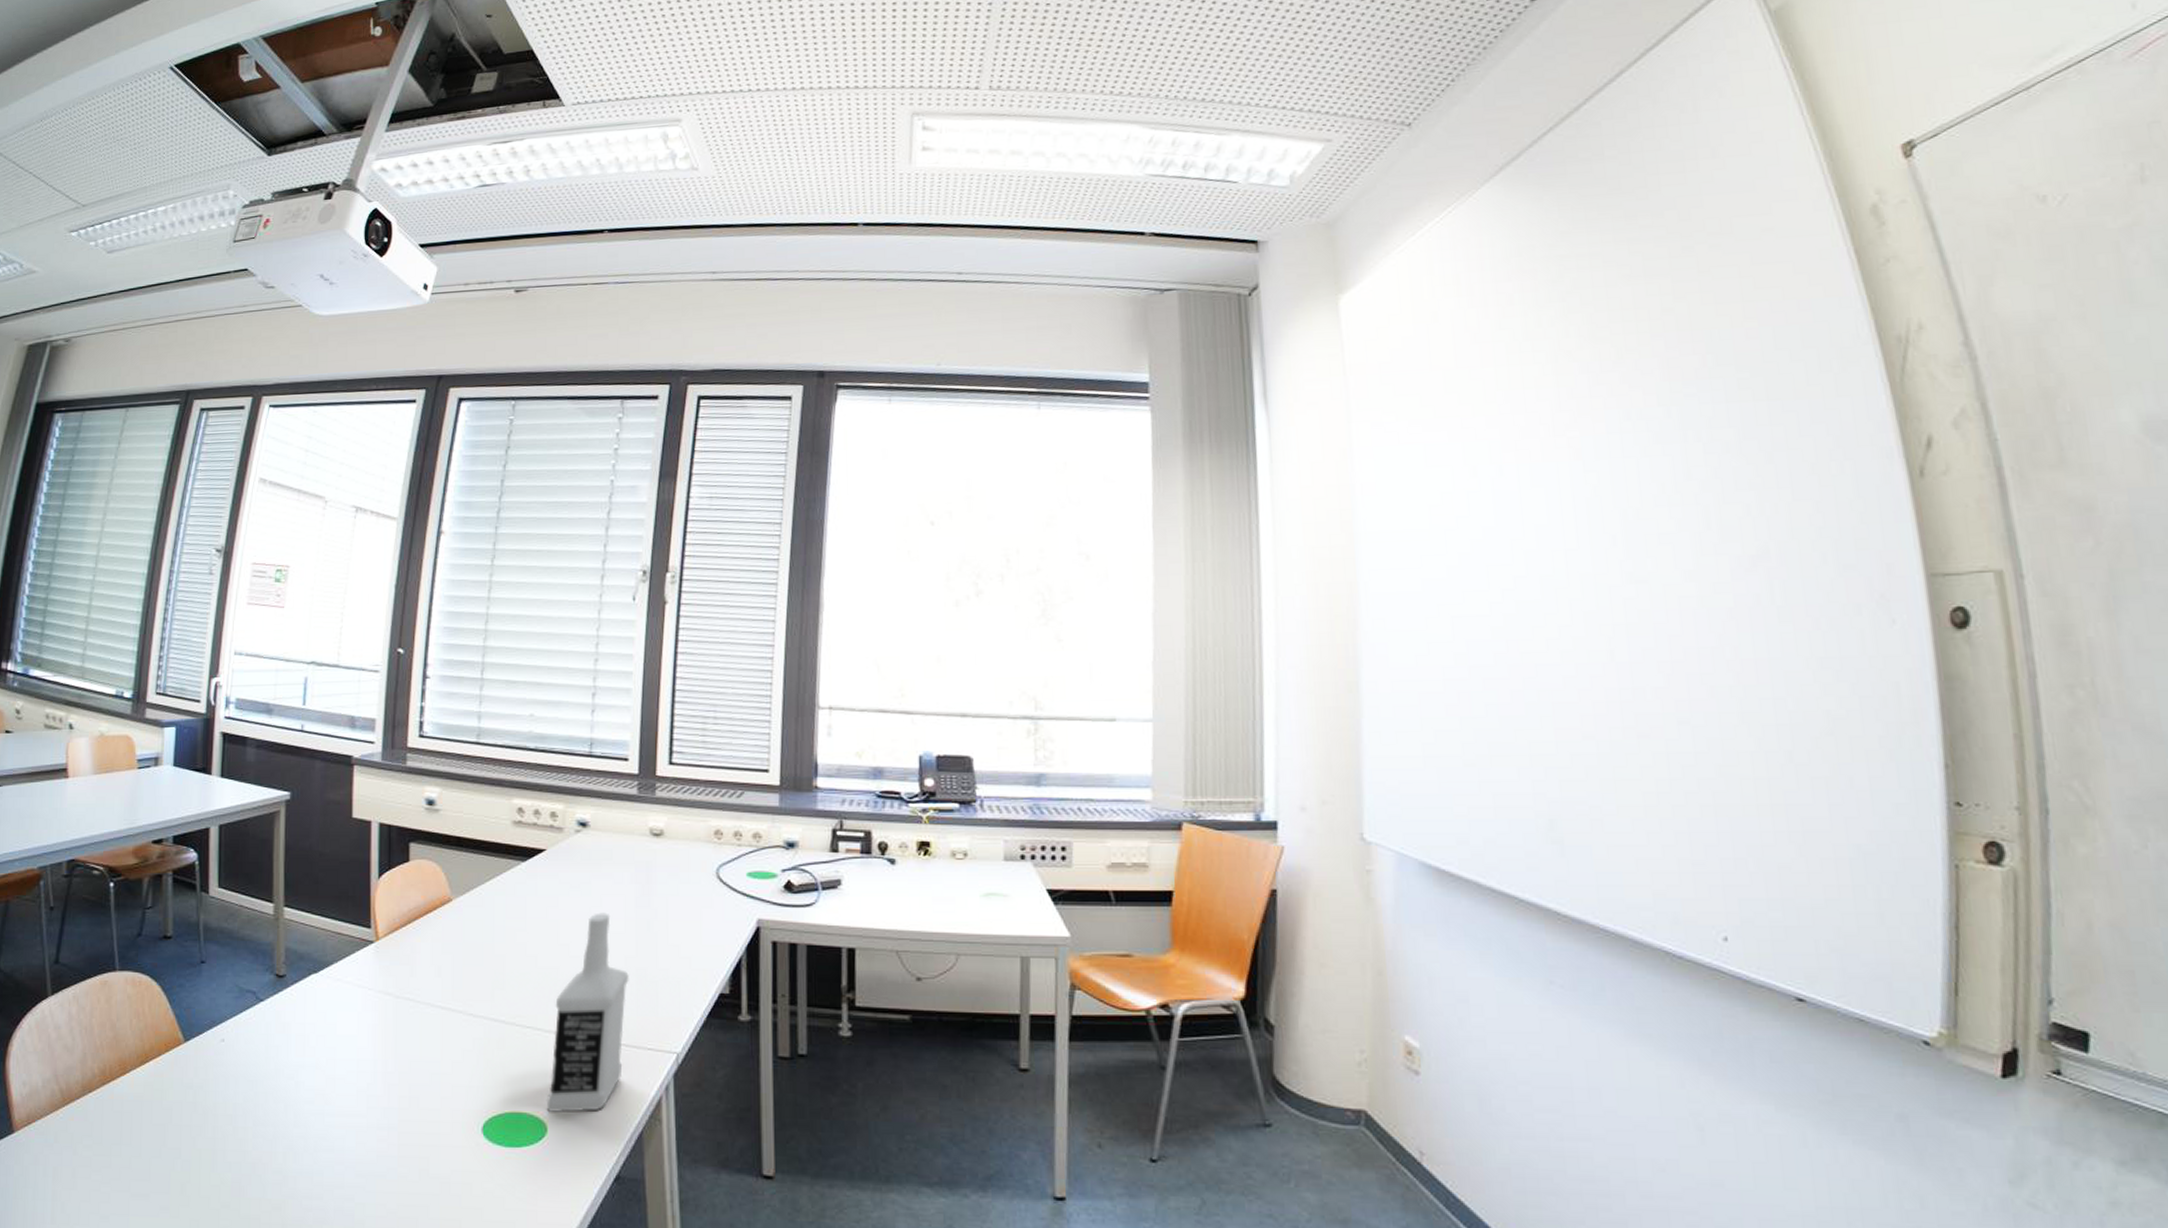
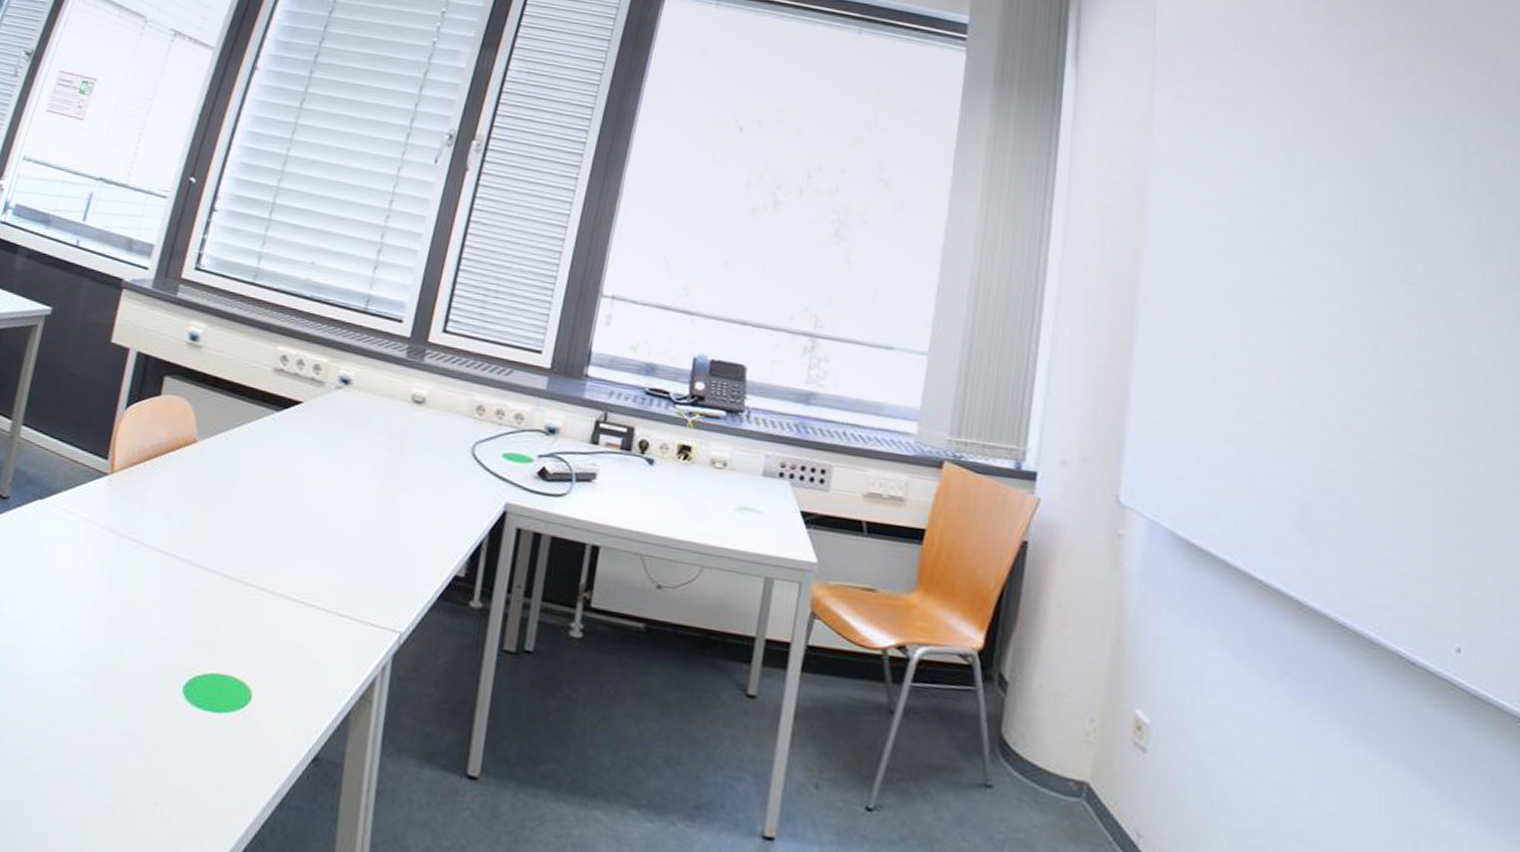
vodka: present [546,912,629,1114] -> none [254,474,365,684]

